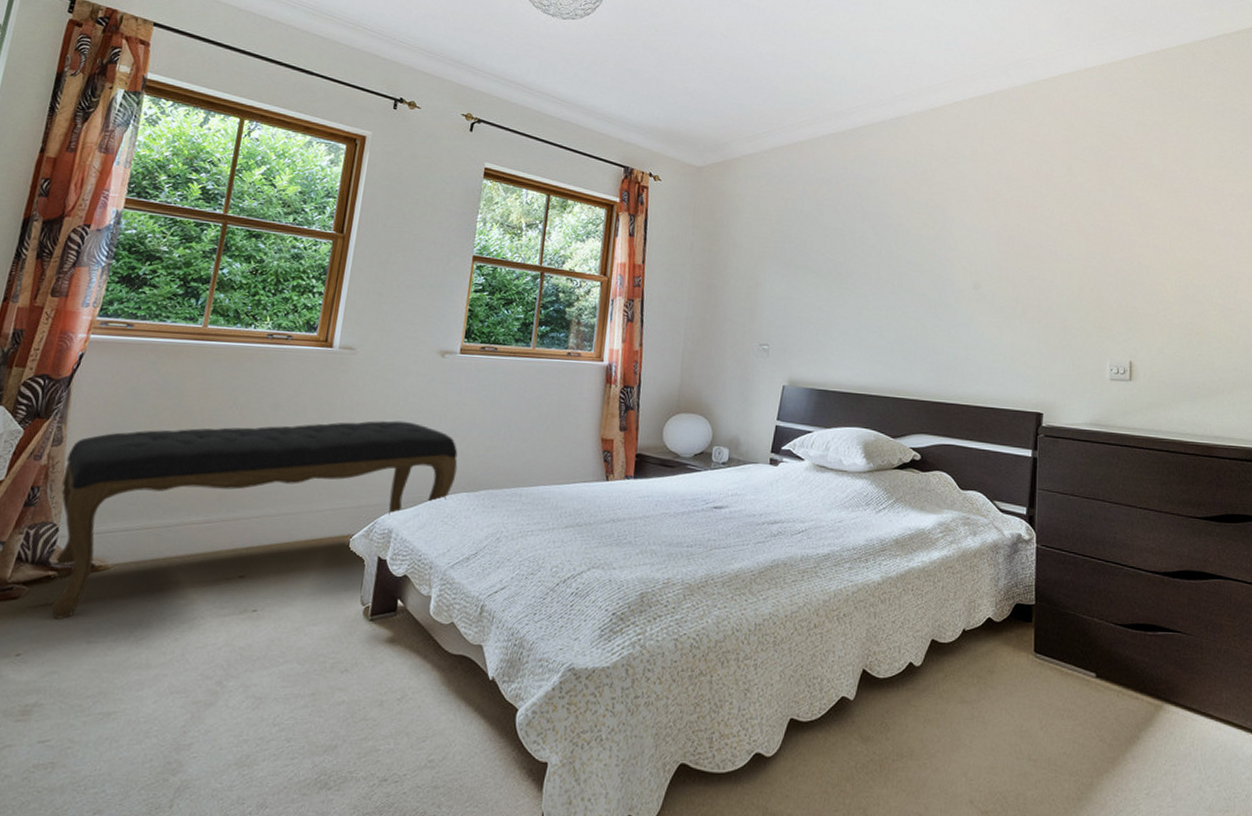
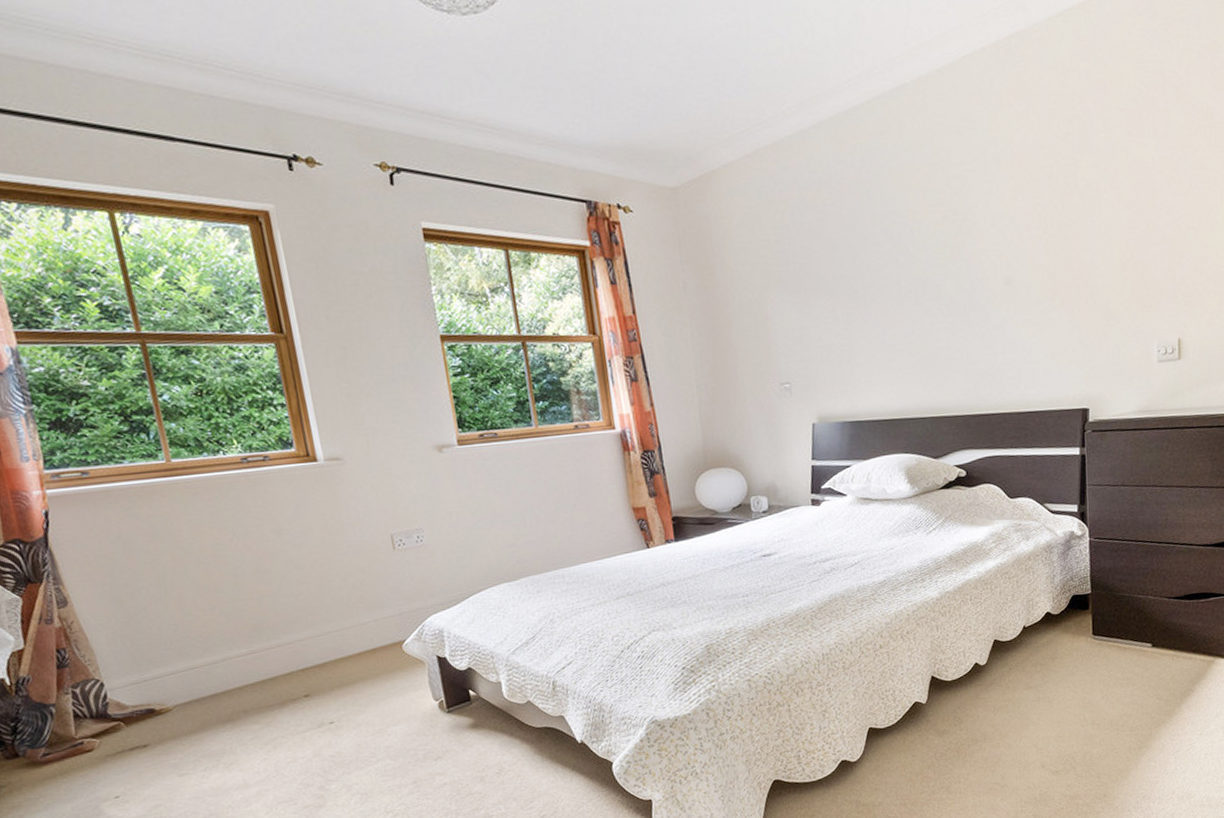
bench: present [50,420,458,619] -> none [79,524,492,762]

